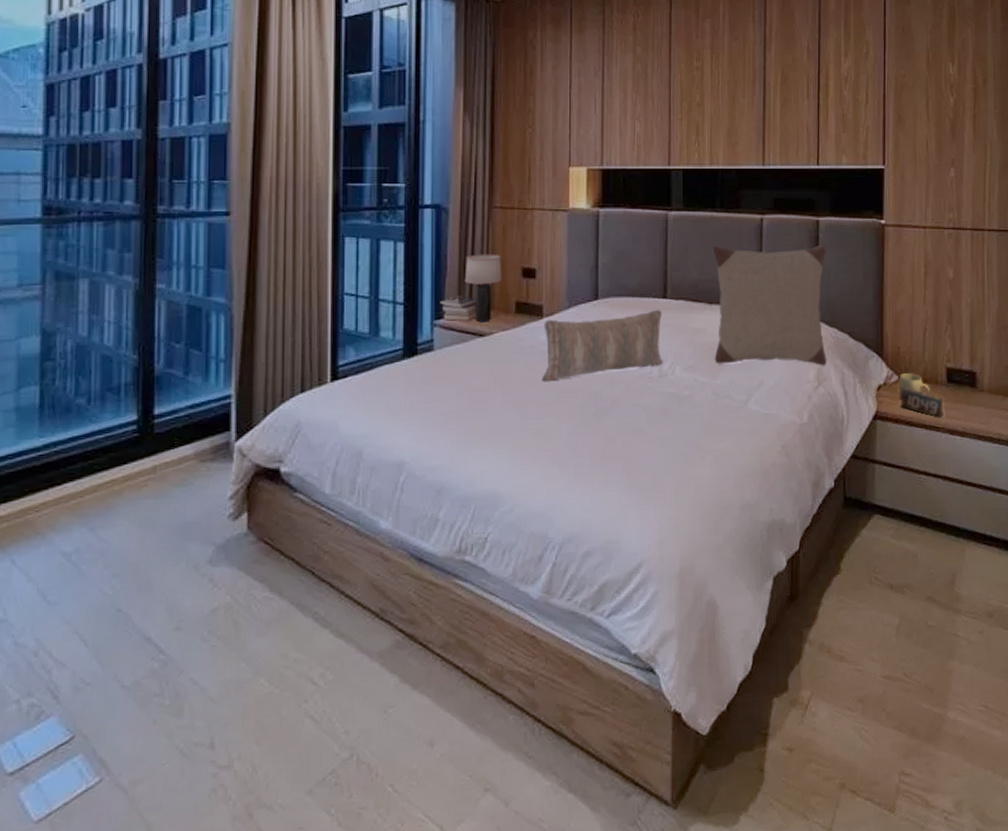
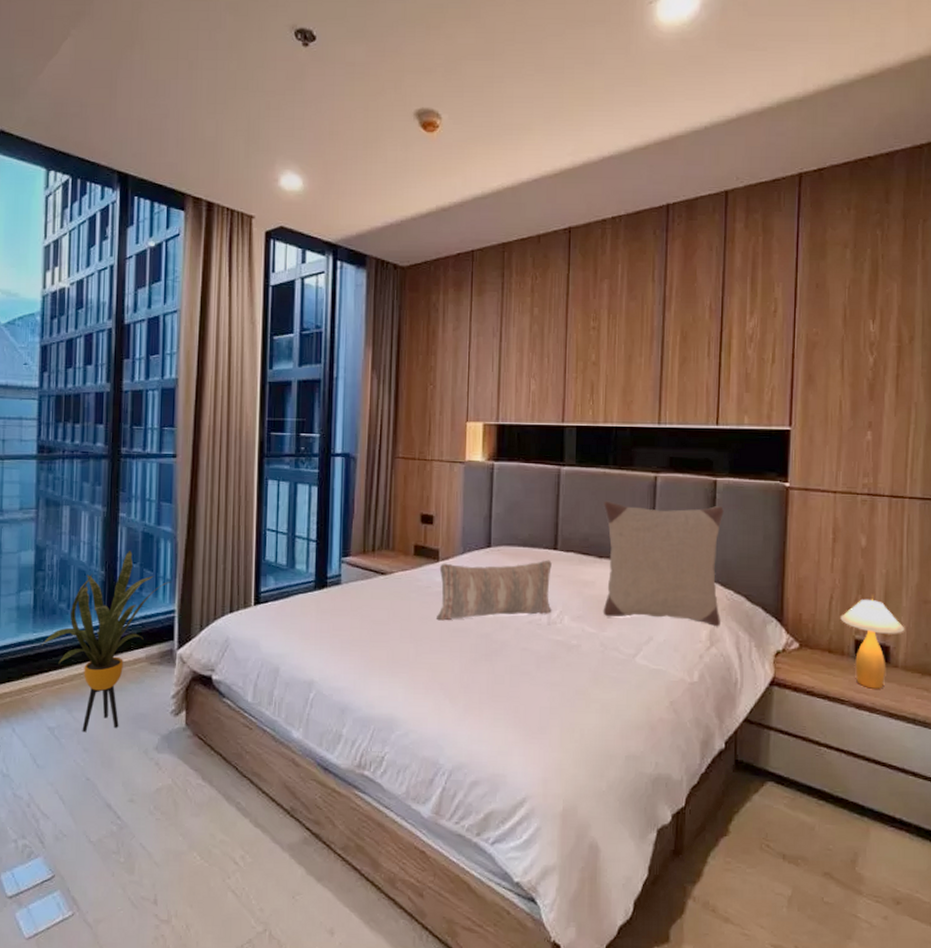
house plant: none [52,328,226,553] -> present [42,551,171,731]
books: present [440,296,477,322] -> none [347,536,380,561]
table lamp: present [464,254,502,323] -> none [369,499,403,562]
mug: present [899,373,931,398] -> none [799,641,836,666]
alarm clock: present [900,386,943,419] -> none [800,654,850,692]
table lamp: none [933,324,989,414] -> present [840,595,905,689]

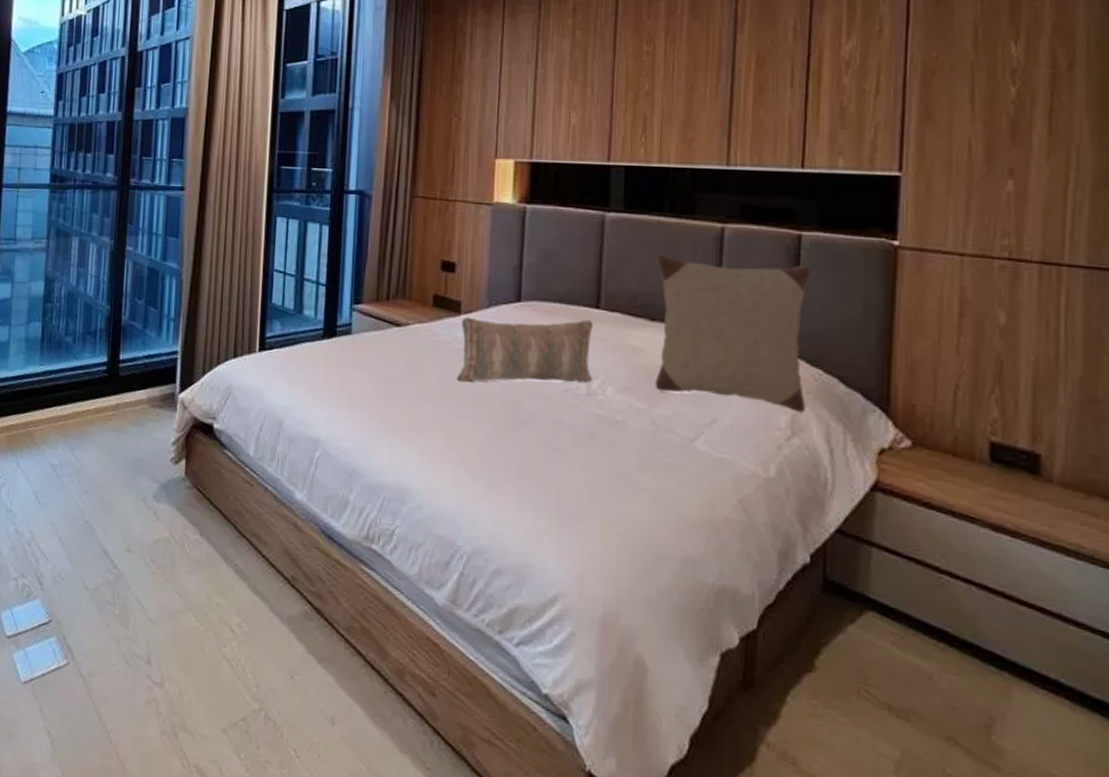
house plant: present [42,551,171,731] -> none [48,286,175,472]
table lamp: present [840,595,905,689] -> none [970,387,1063,509]

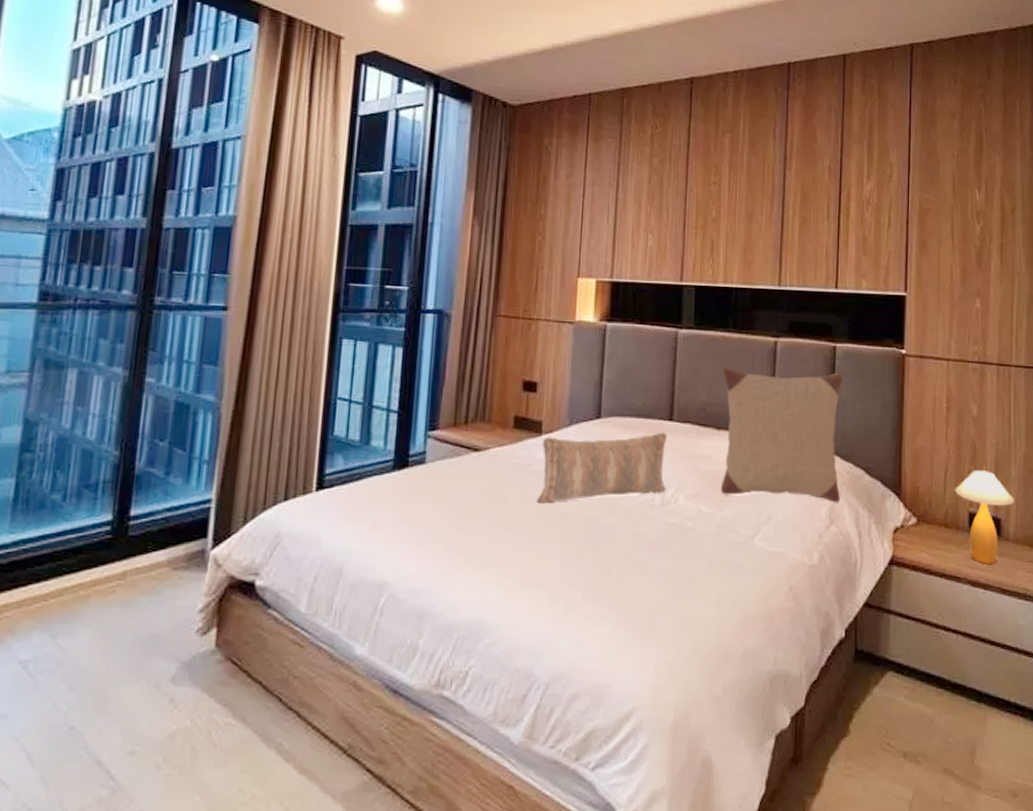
table lamp: none [970,387,1063,509] -> present [955,466,1015,564]

